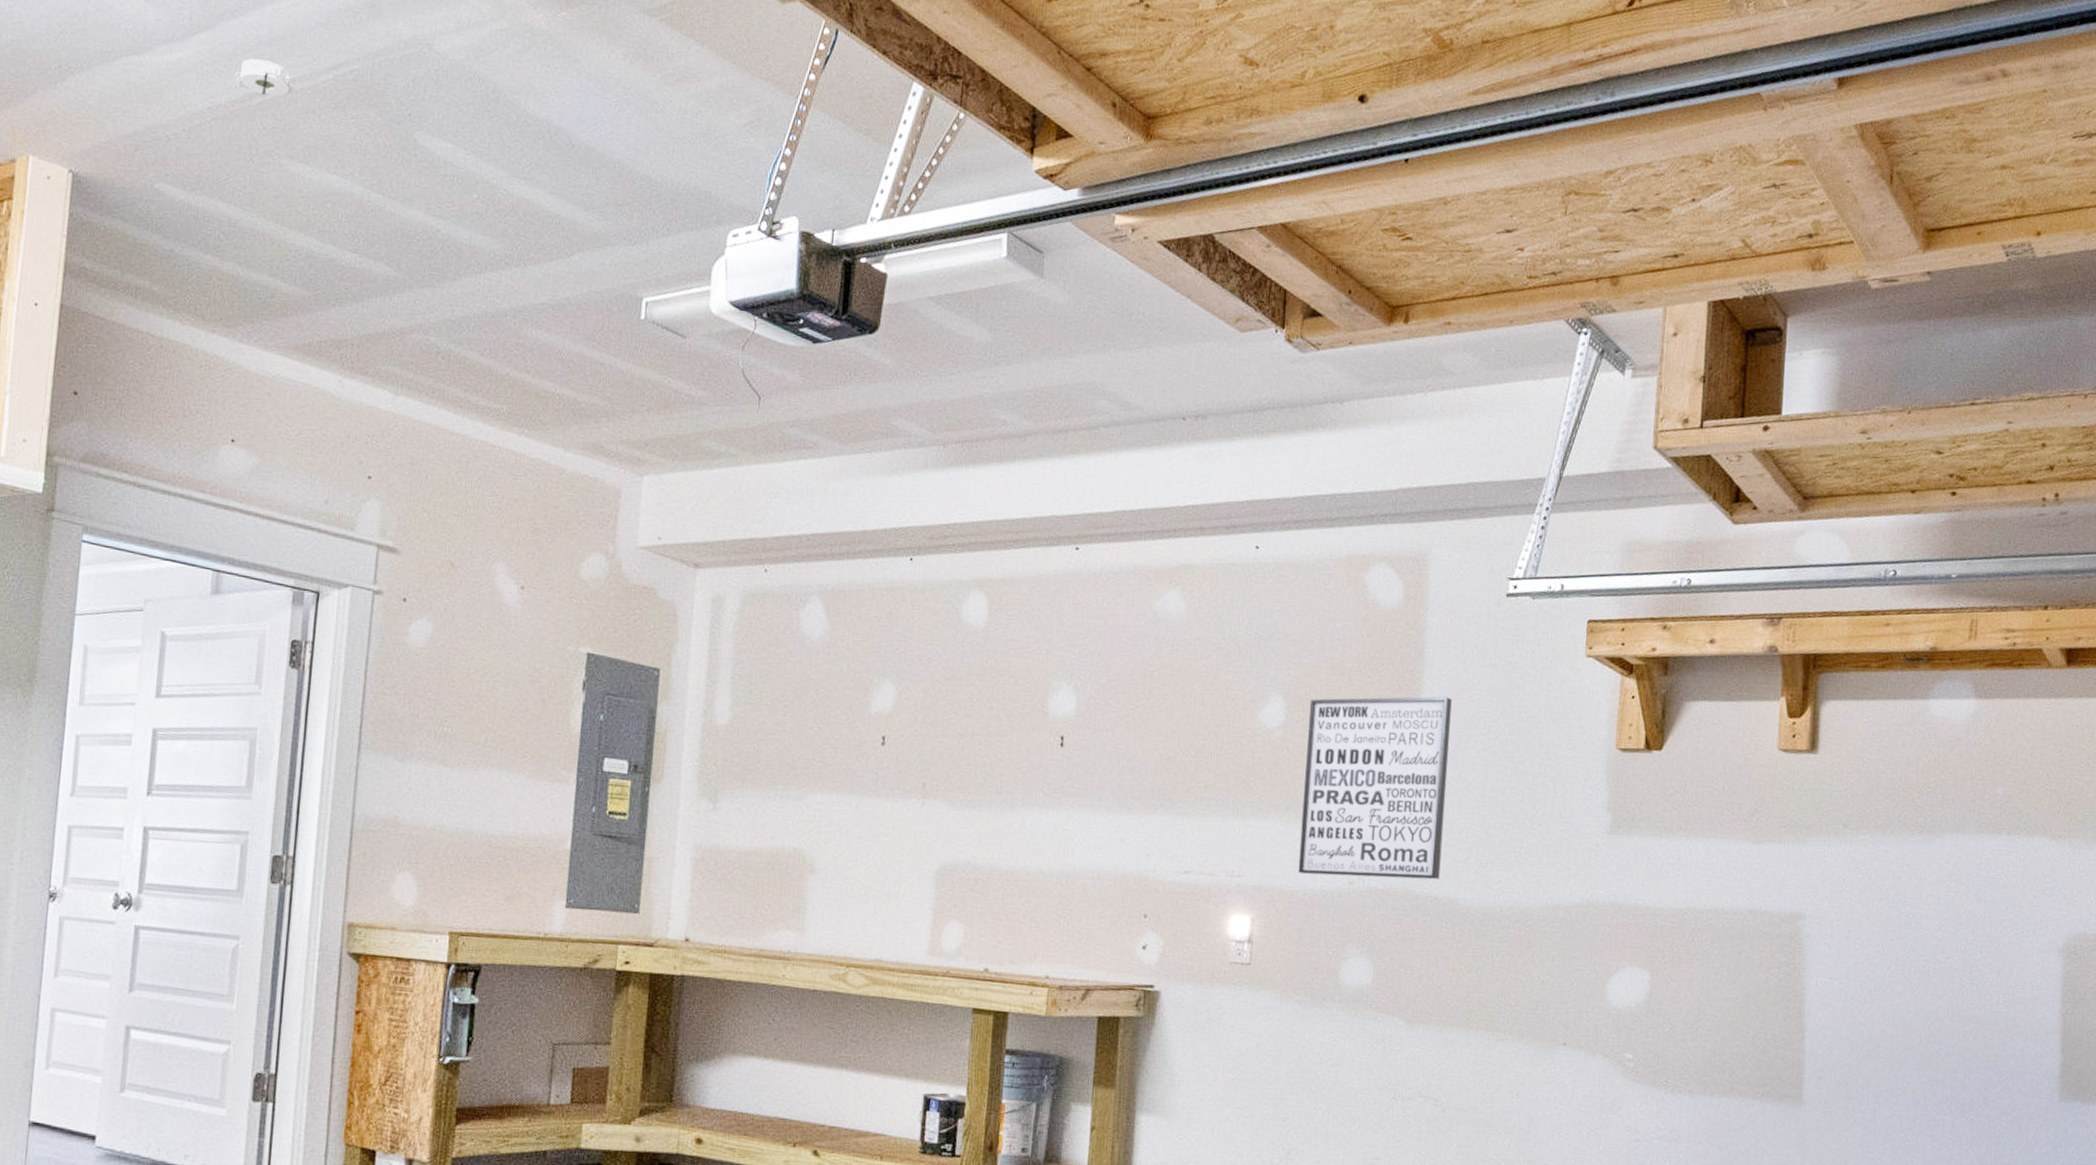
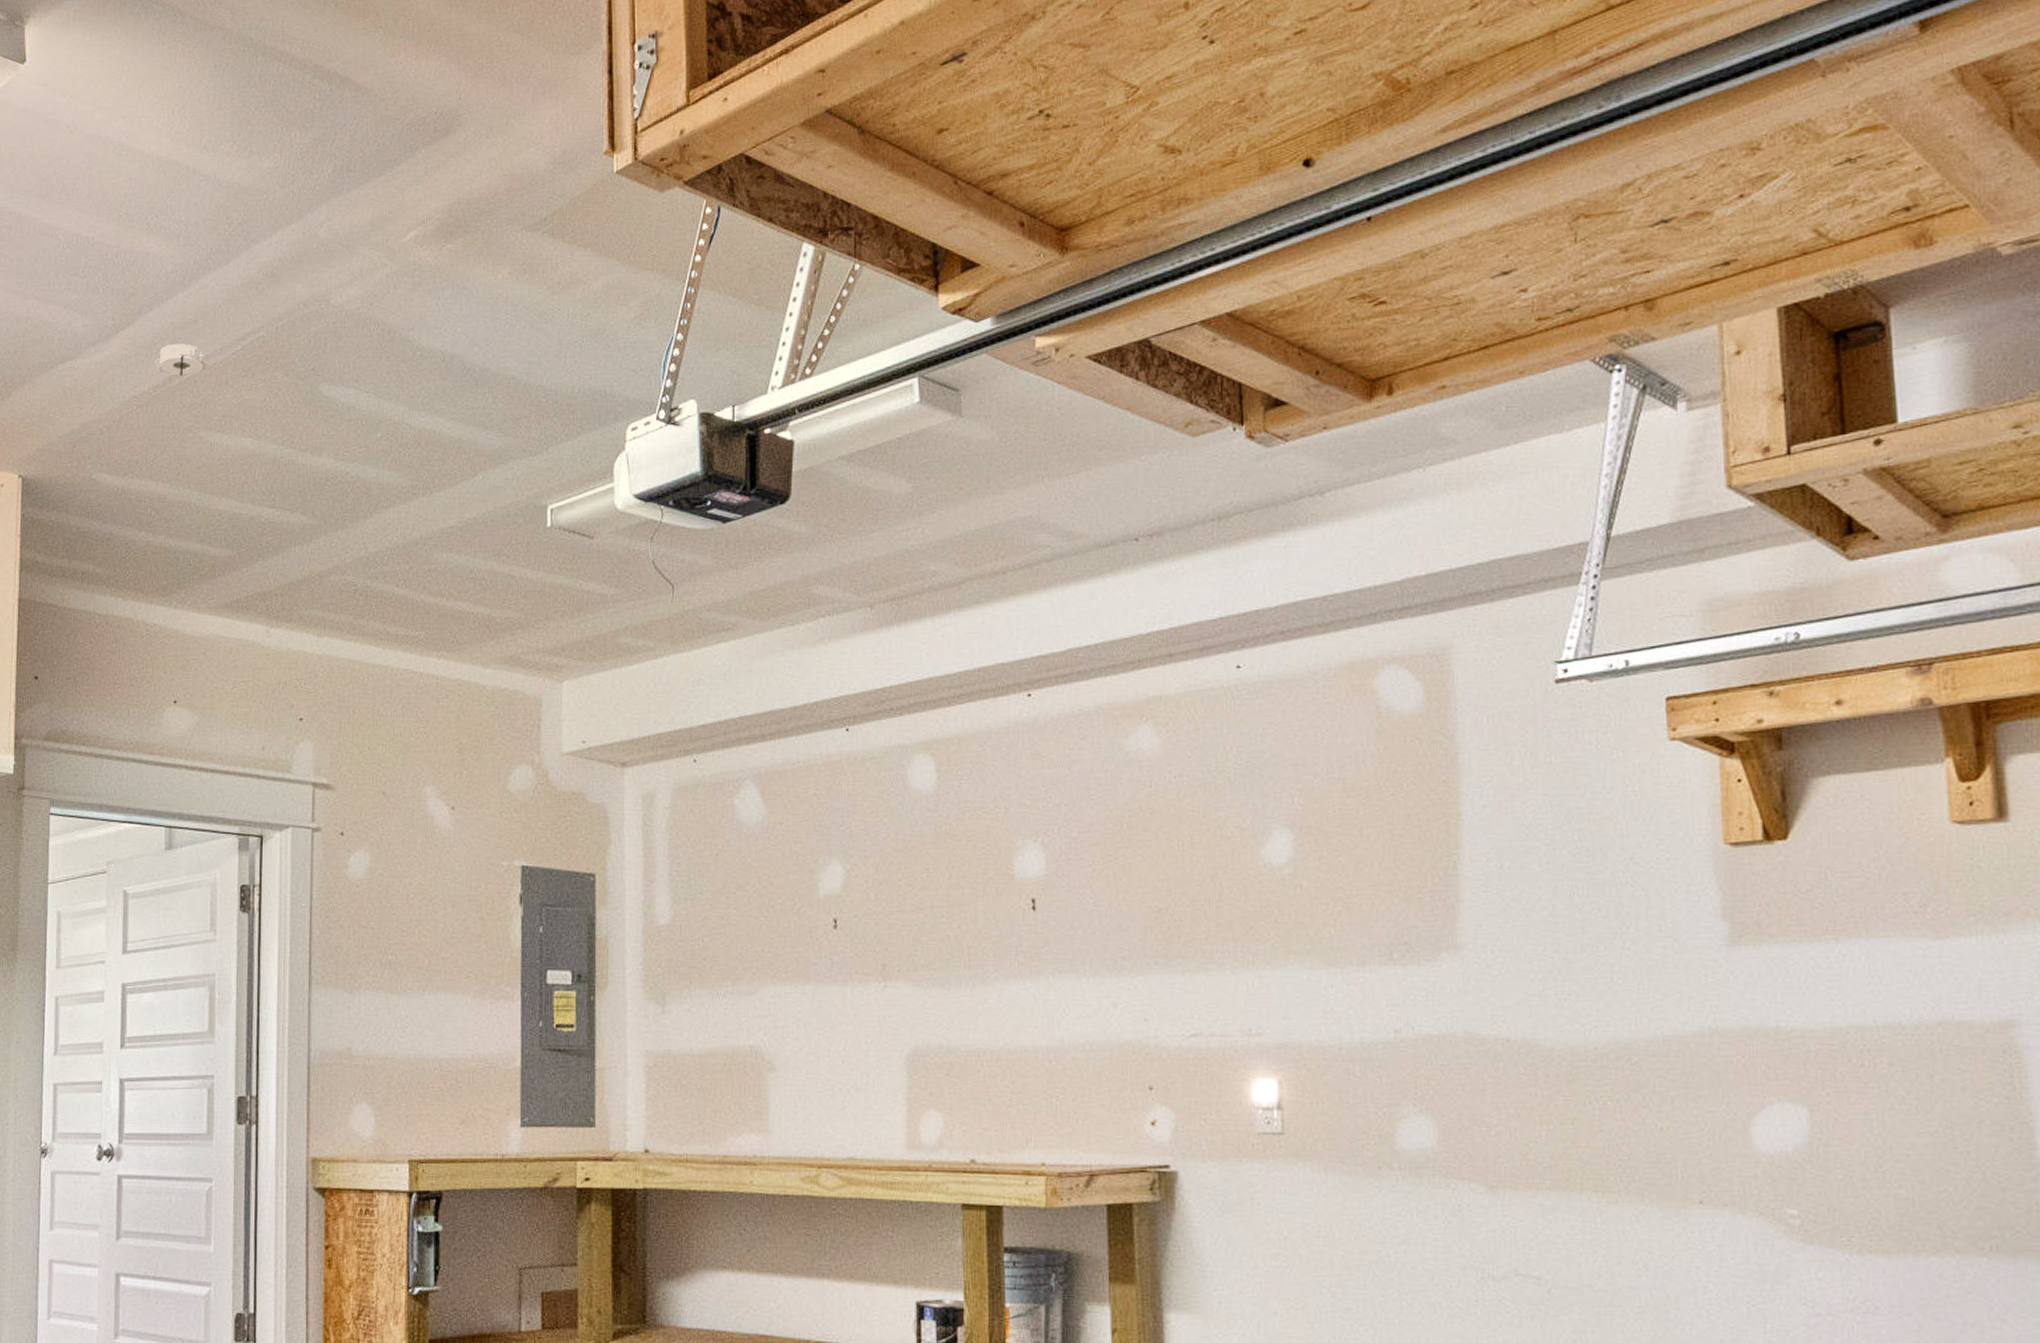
wall art: present [1298,696,1452,880] -> none [1322,806,1510,1026]

